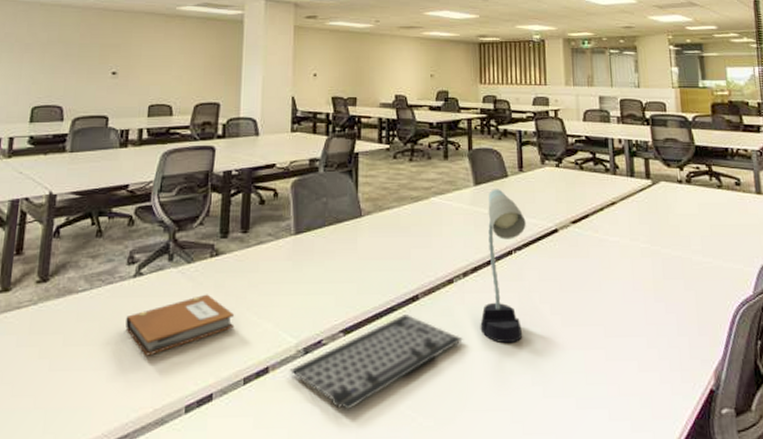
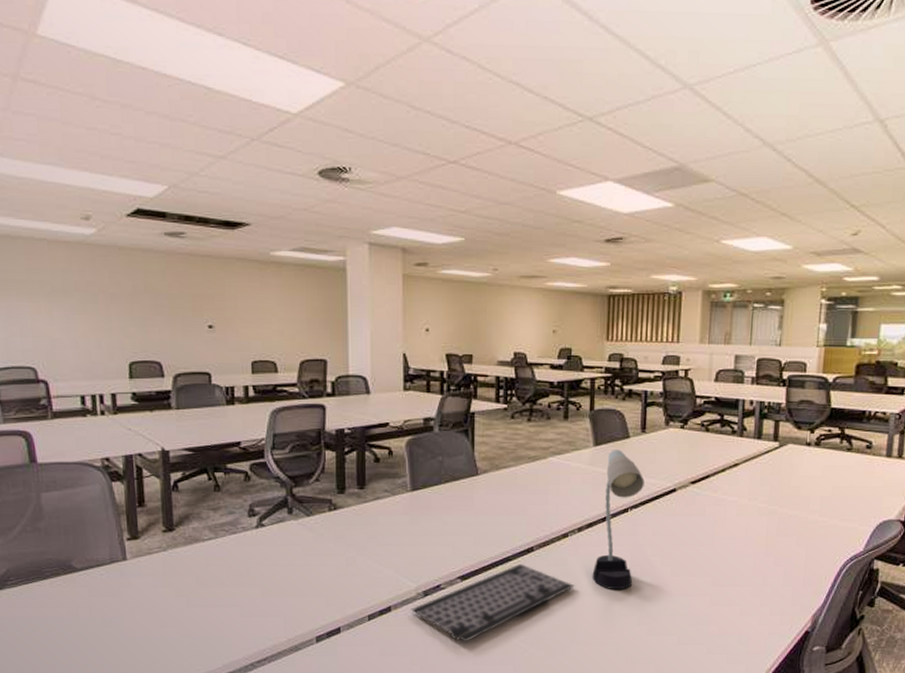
notebook: present [125,294,235,356] -> none [253,544,357,596]

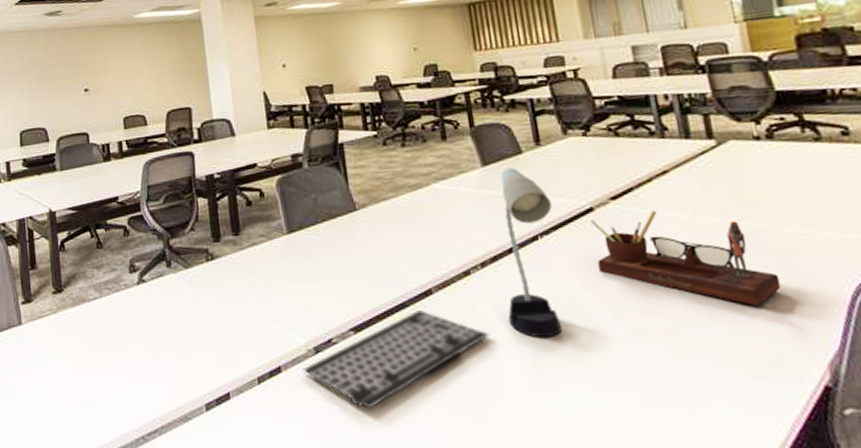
desk organizer: none [670,494,797,573] -> present [589,210,782,307]

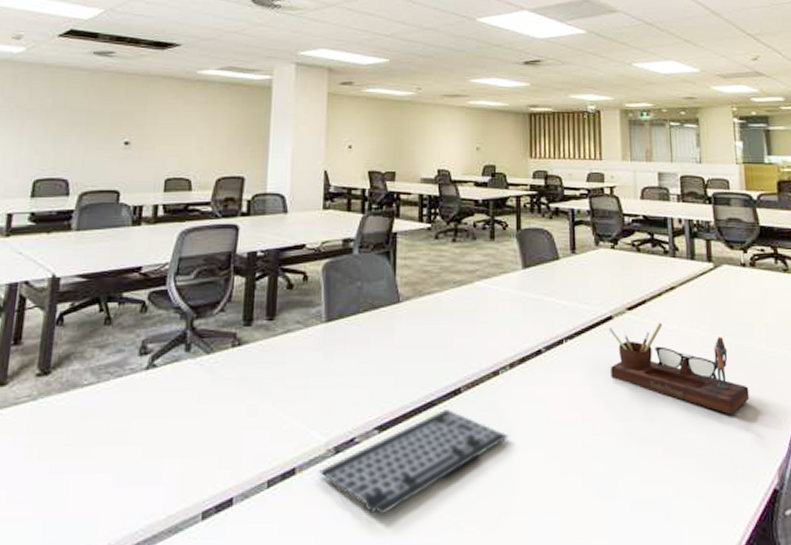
desk lamp: present [501,167,563,338] -> none [527,272,578,441]

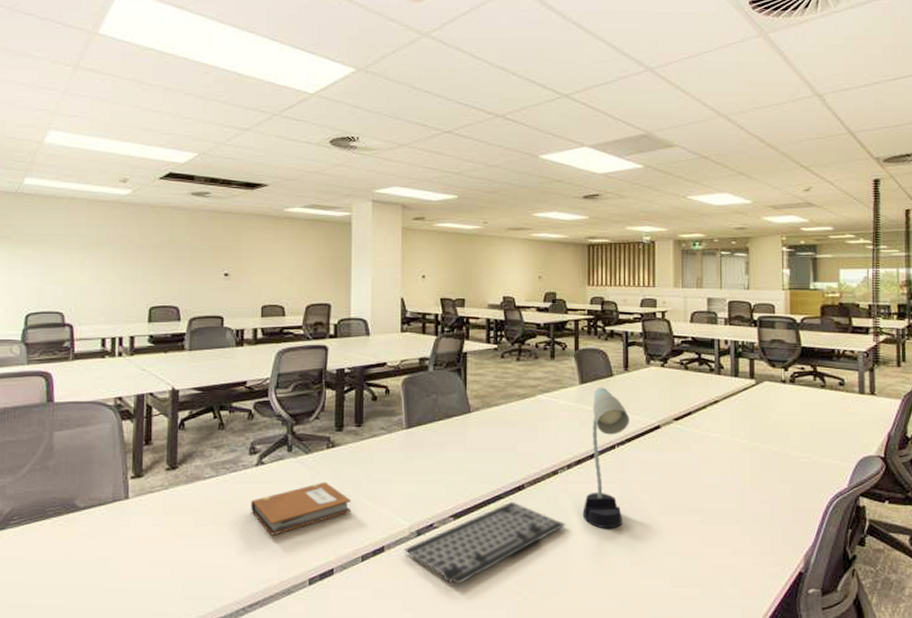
notebook: none [136,388,259,457] -> present [251,481,352,536]
desk lamp: none [527,272,578,441] -> present [582,387,629,529]
desk organizer: present [608,322,750,415] -> none [656,431,782,511]

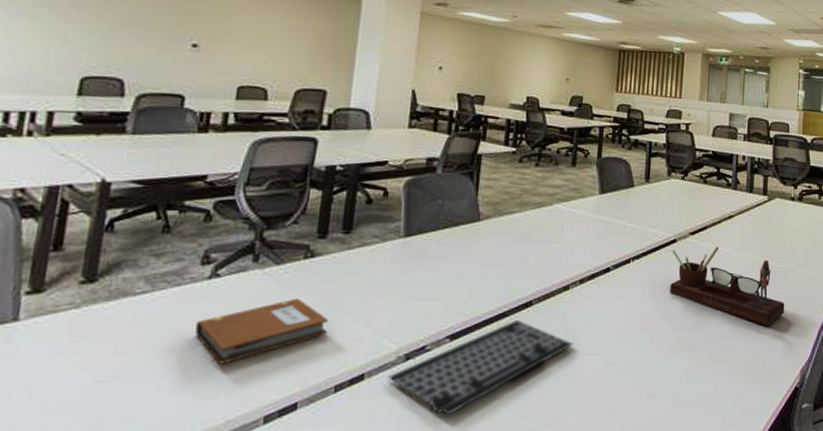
desk lamp: present [582,387,629,529] -> none [591,198,647,348]
desk organizer: none [656,431,782,511] -> present [670,246,785,327]

